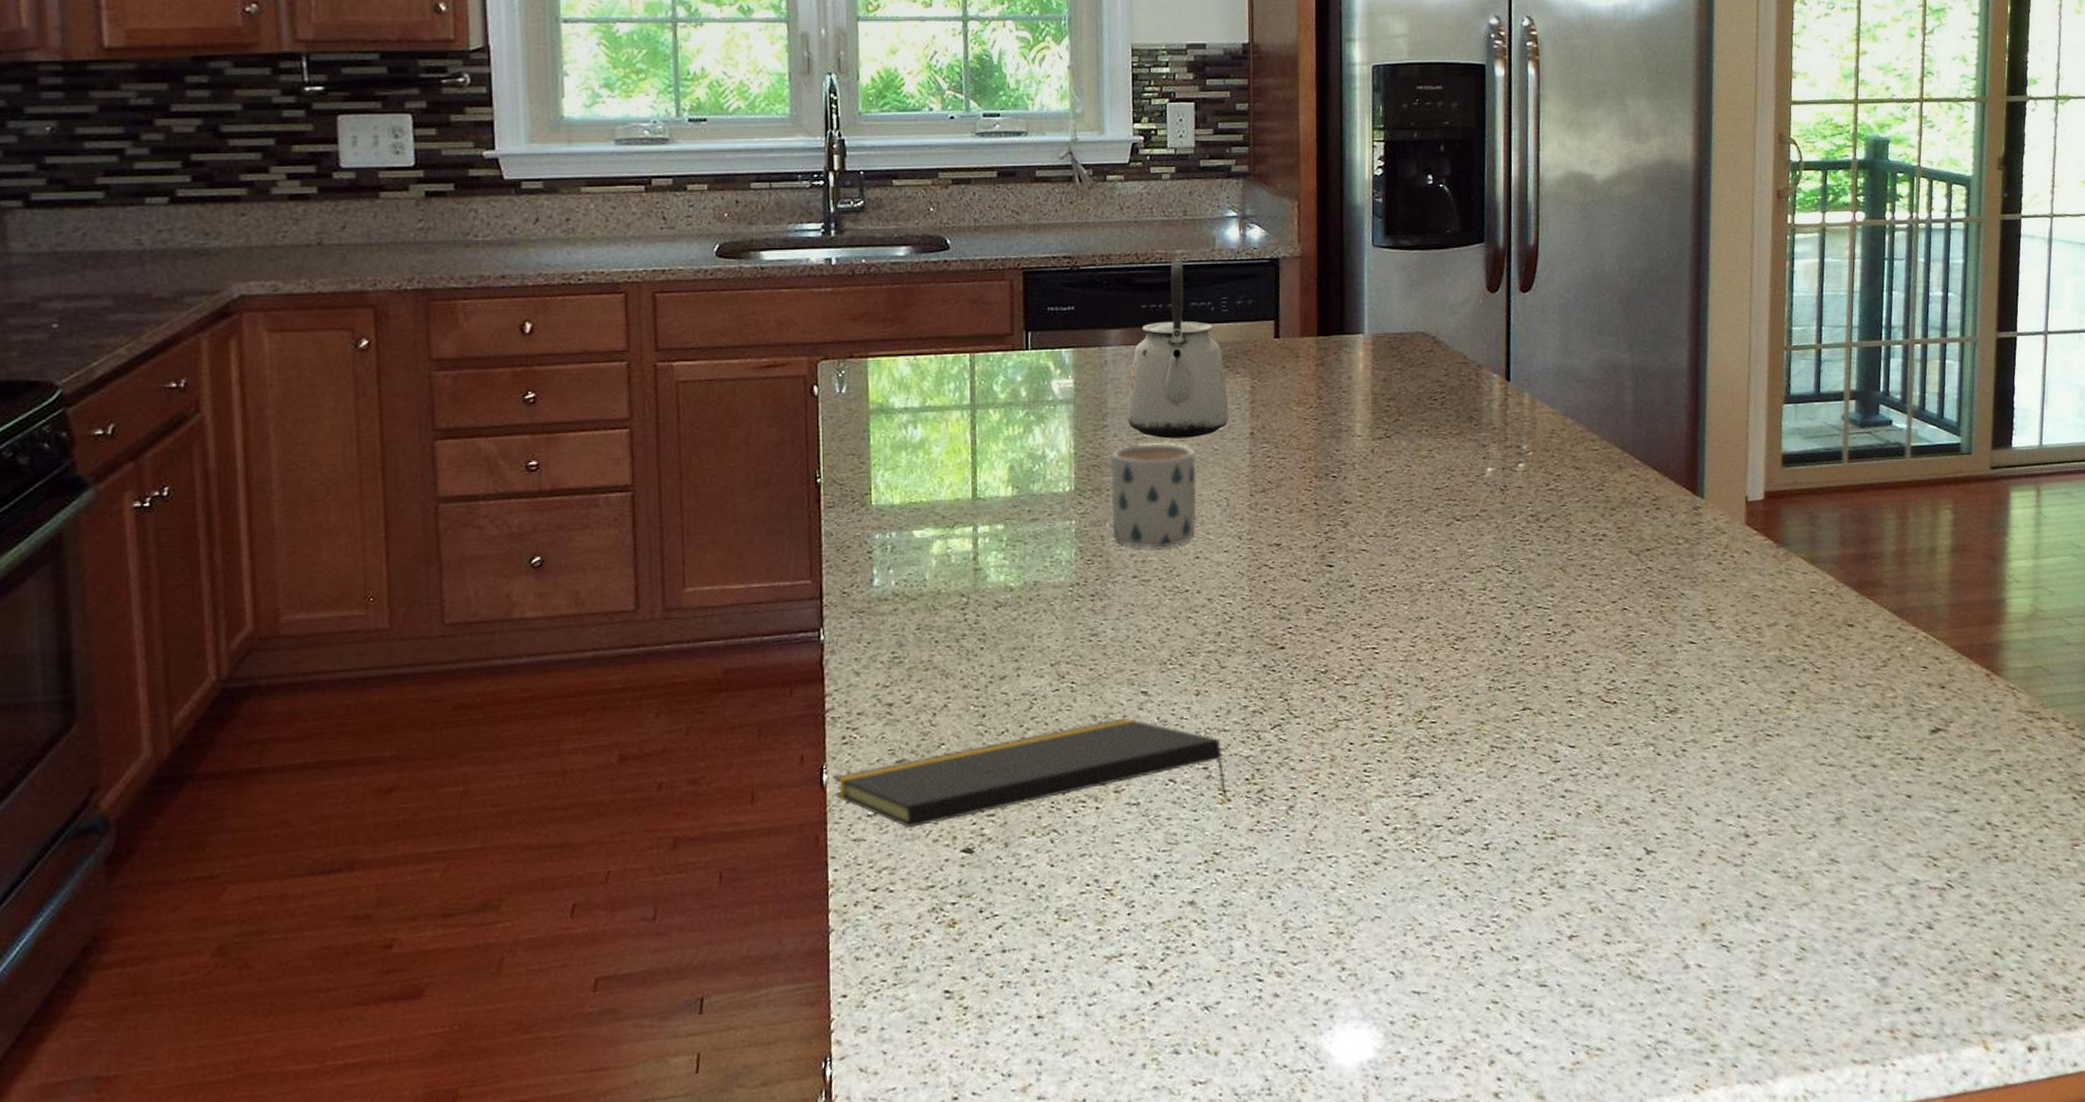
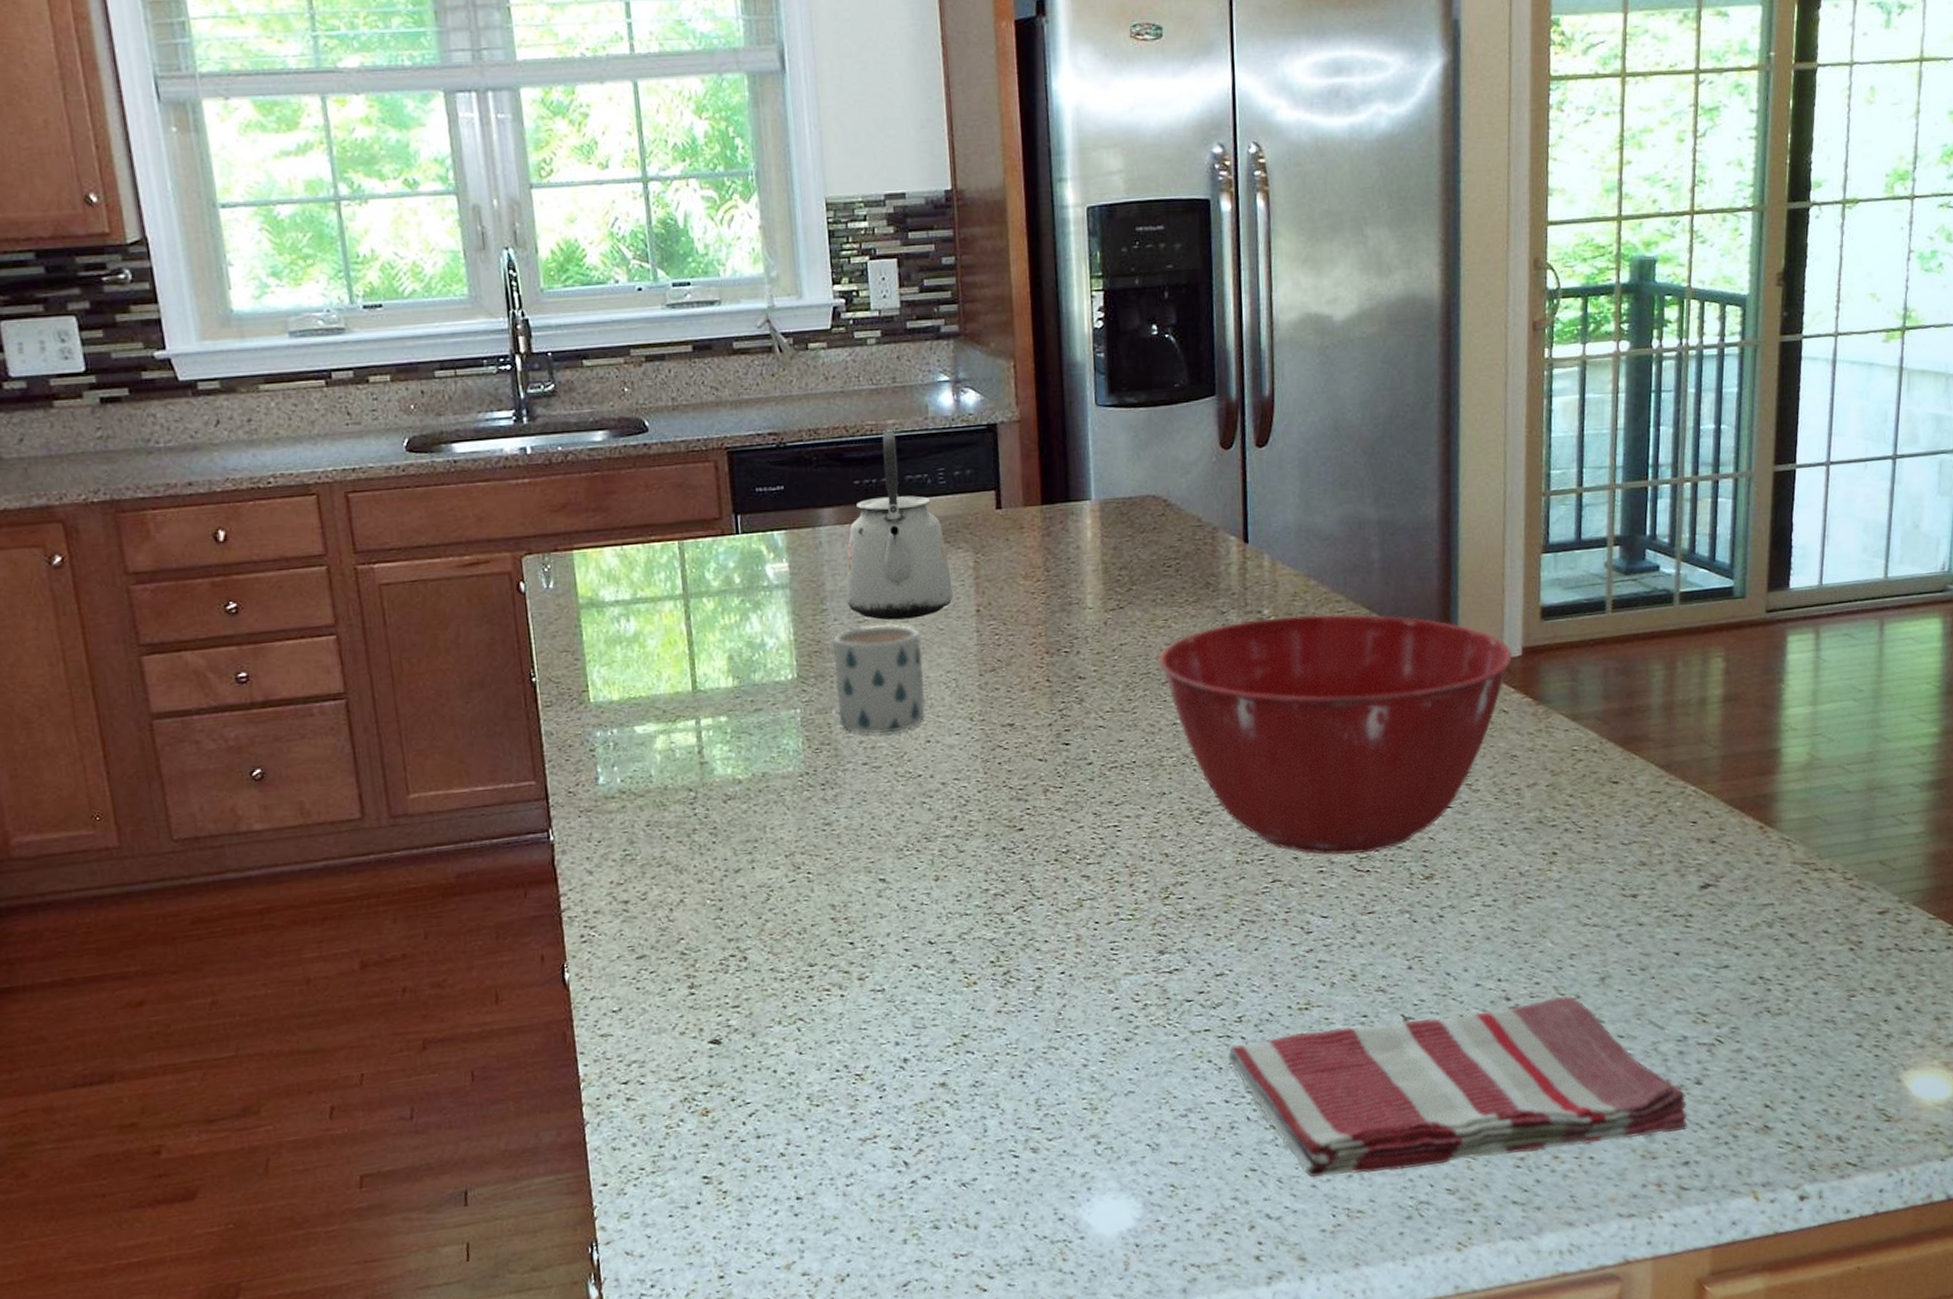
notepad: present [834,717,1229,828] -> none [576,905,975,1022]
mixing bowl: none [1421,451,1755,686] -> present [1158,614,1513,855]
dish towel: none [1474,835,1920,1012] -> present [1228,996,1688,1177]

